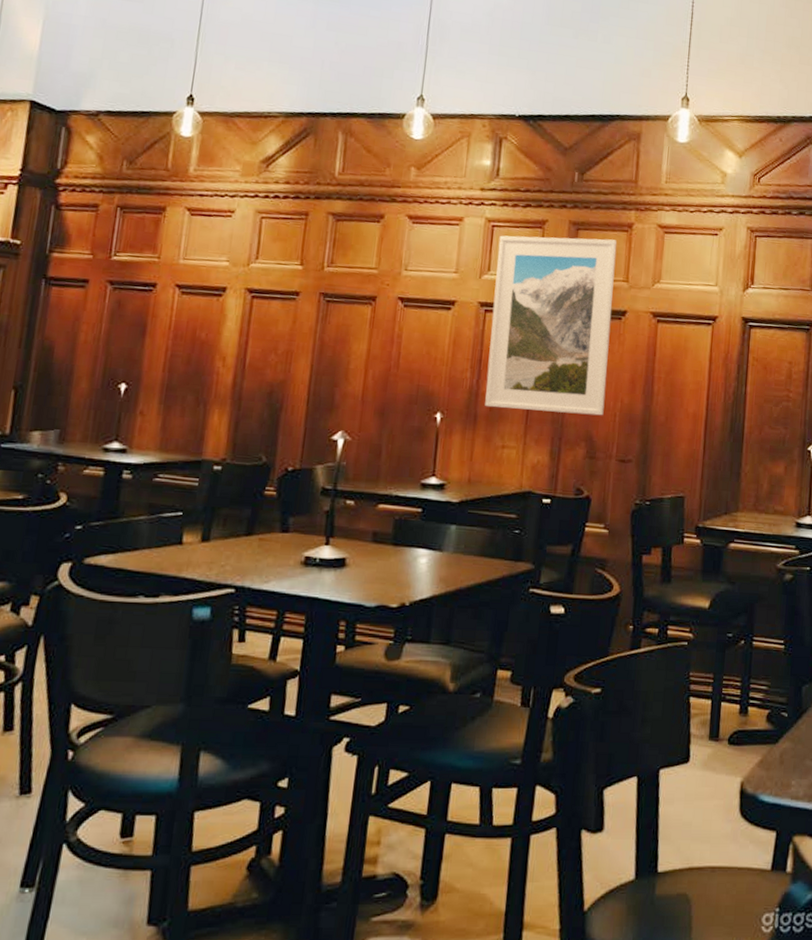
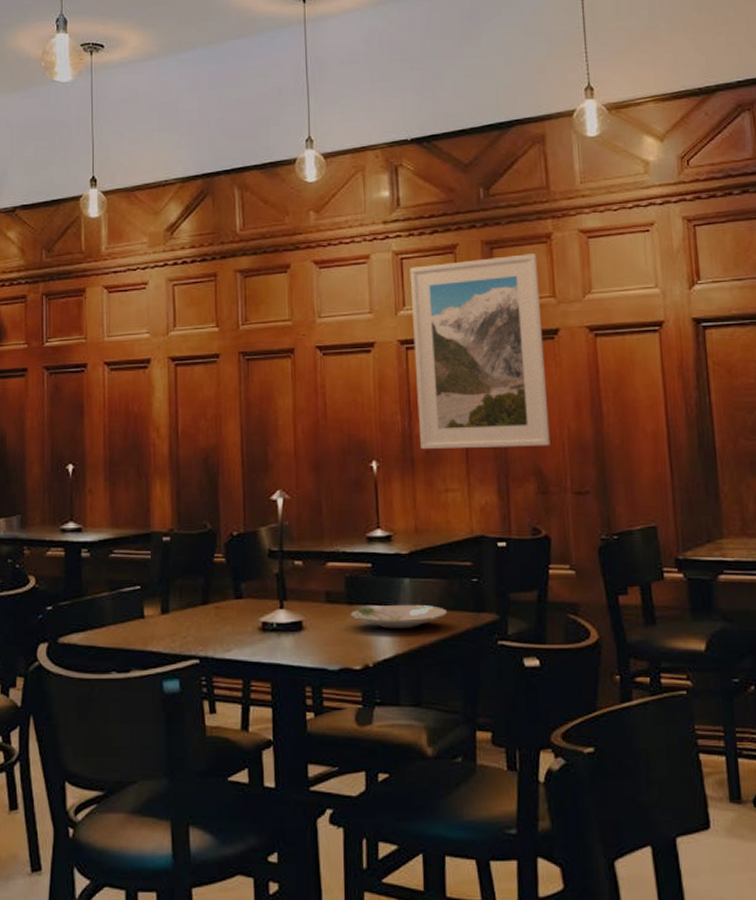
plate: none [394,548,488,573] -> present [350,604,448,630]

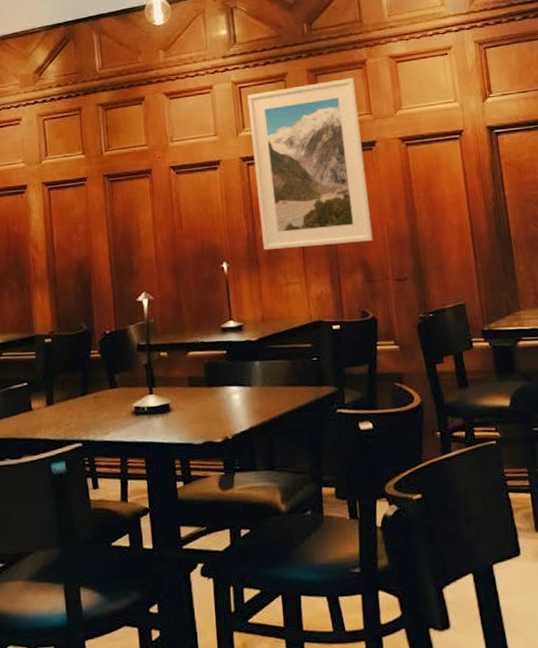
plate: present [350,604,448,630] -> none [210,383,293,406]

